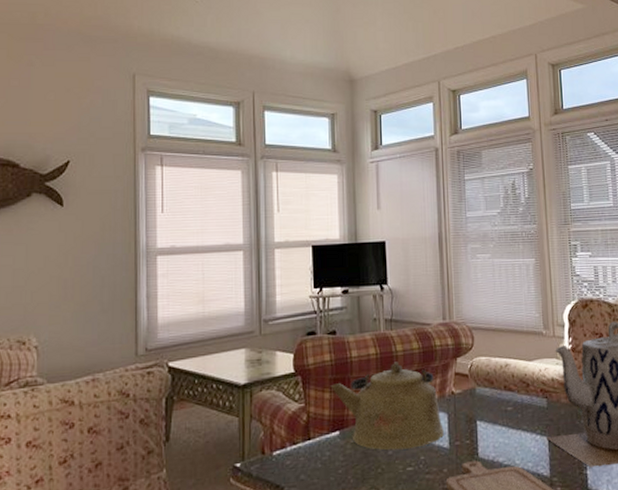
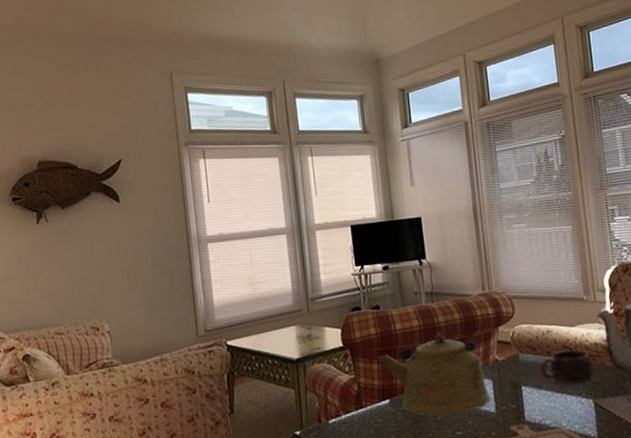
cup: none [495,385,549,421] -> present [539,350,594,385]

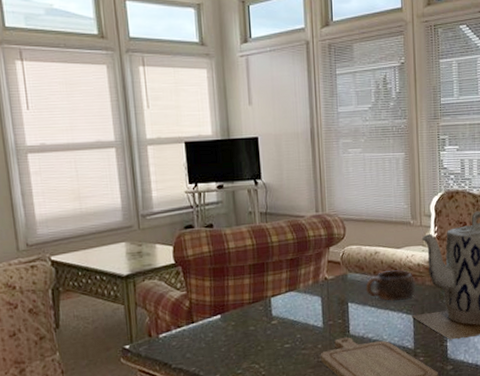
kettle: present [377,332,490,417] -> none [210,251,318,331]

